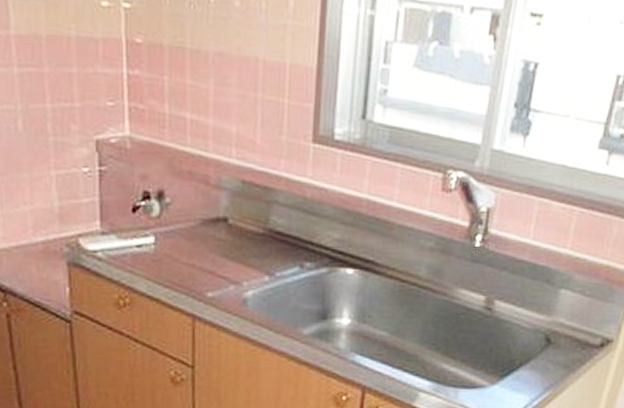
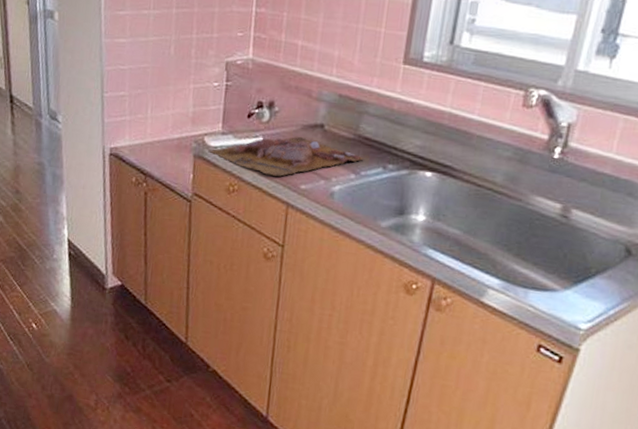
cutting board: none [86,233,279,284] -> present [208,136,365,177]

